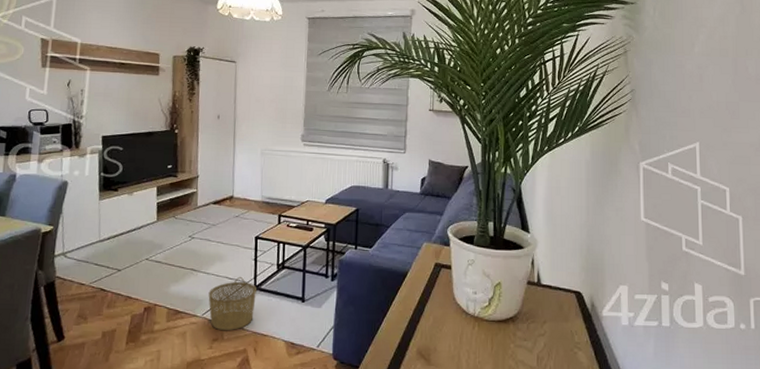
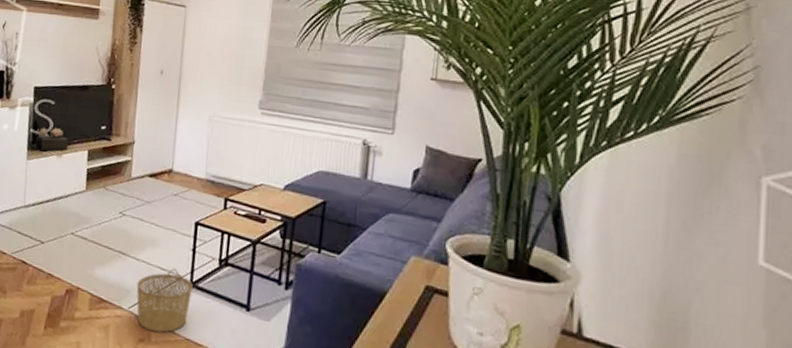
decorative box: none [102,169,138,192] -> present [31,127,69,152]

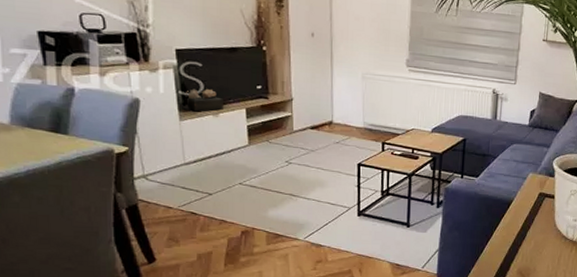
basket: present [136,268,193,333] -> none [310,202,360,254]

